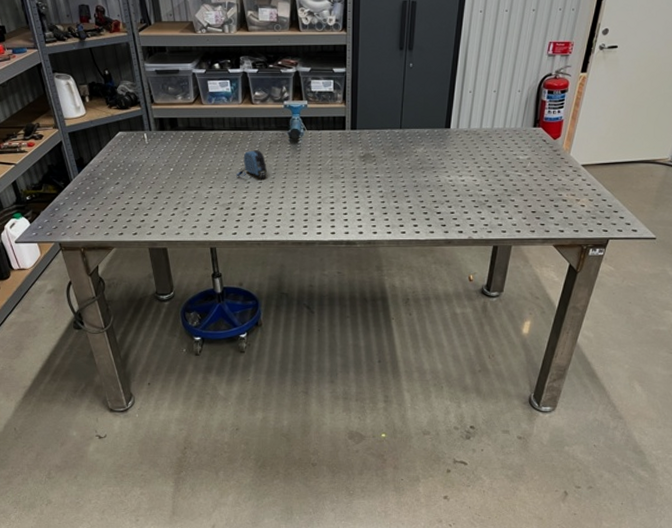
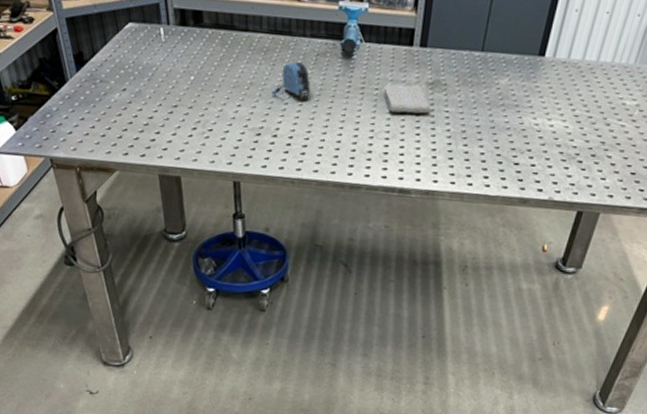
washcloth: none [326,159,365,182] -> present [383,83,431,114]

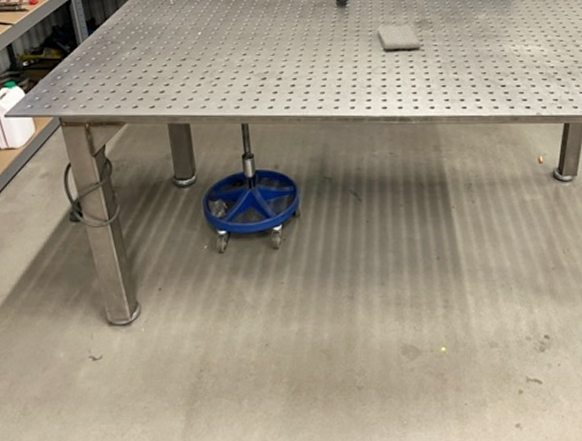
tape measure: present [271,62,310,102] -> none [274,13,310,46]

